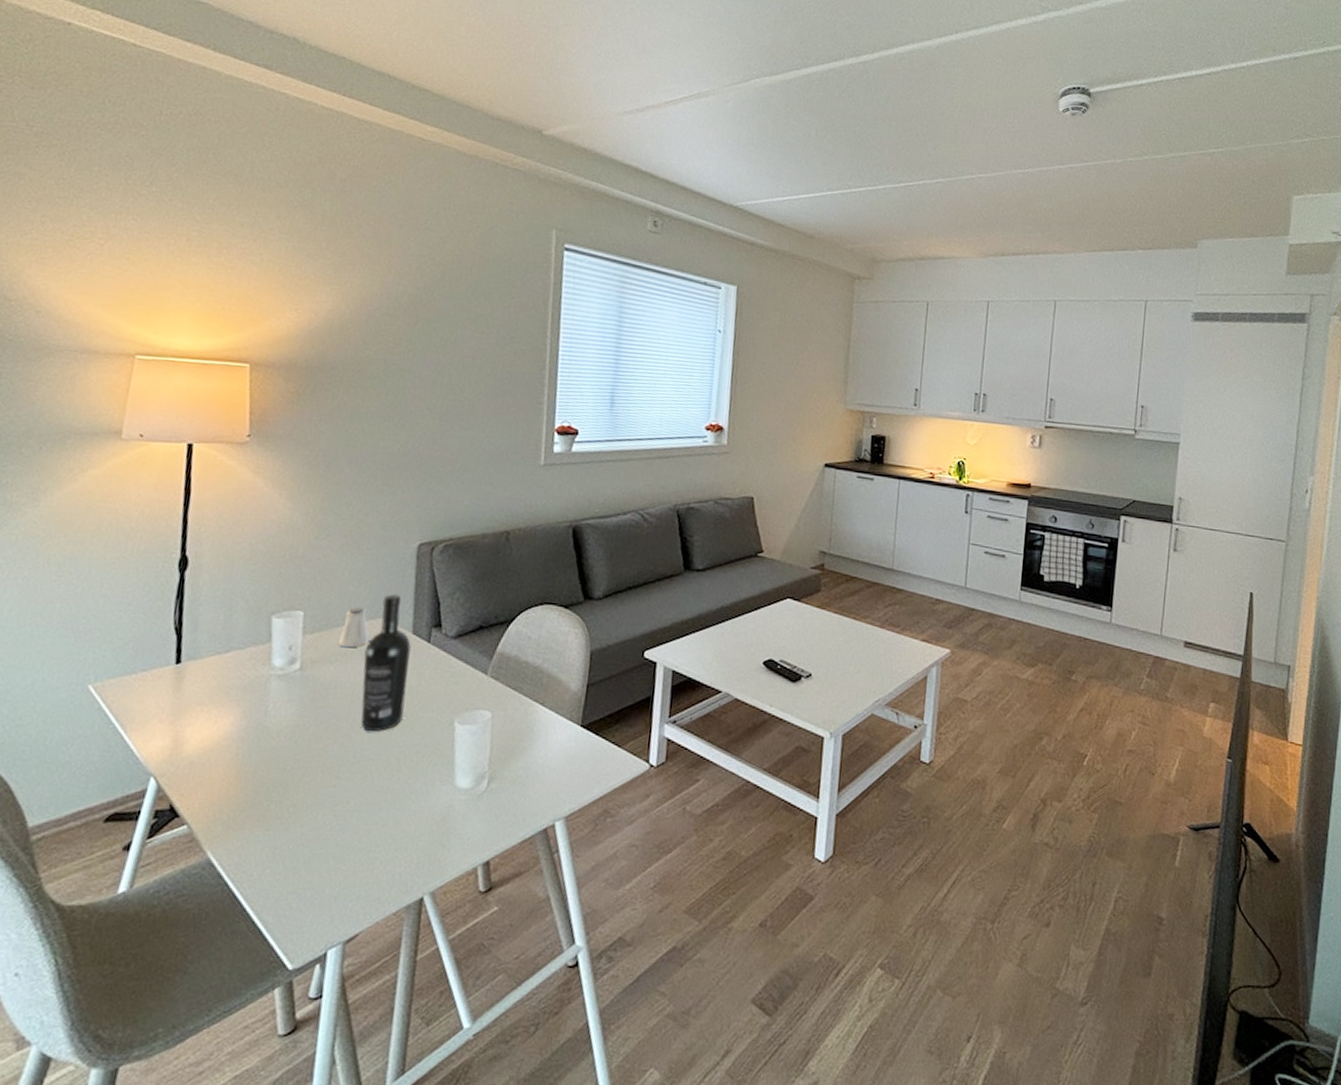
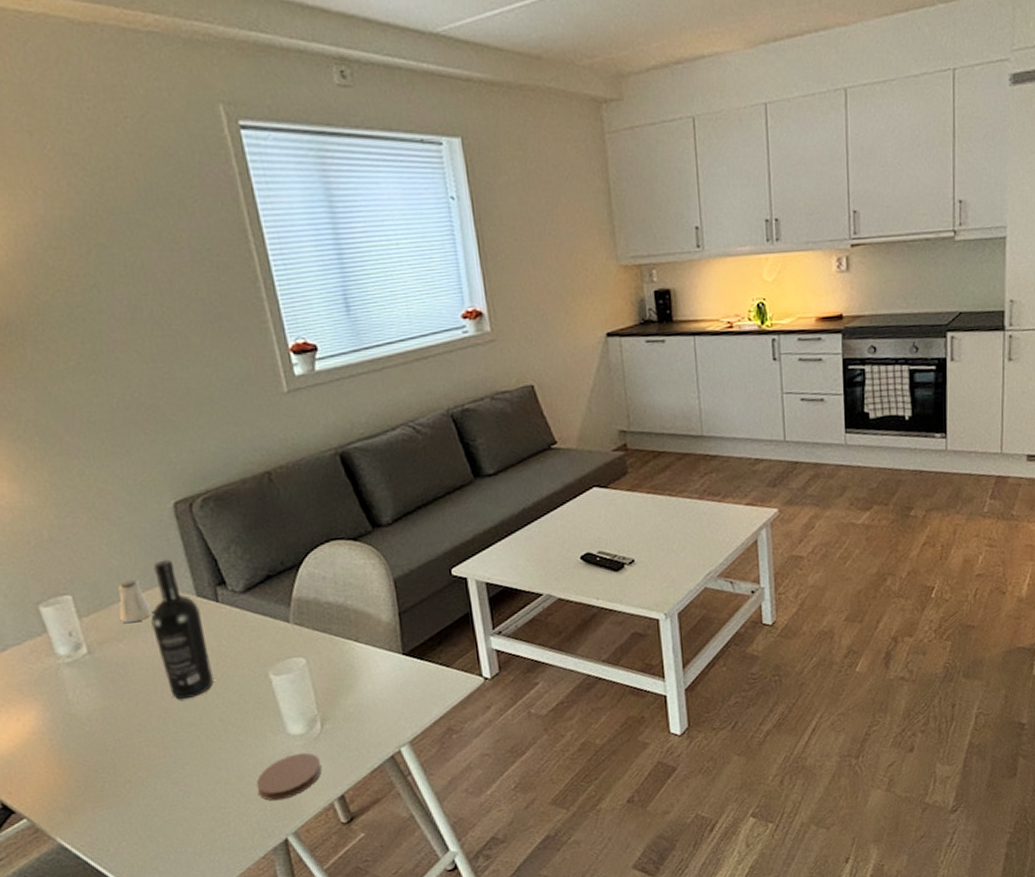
coaster: none [409,808,477,855] -> present [256,752,322,801]

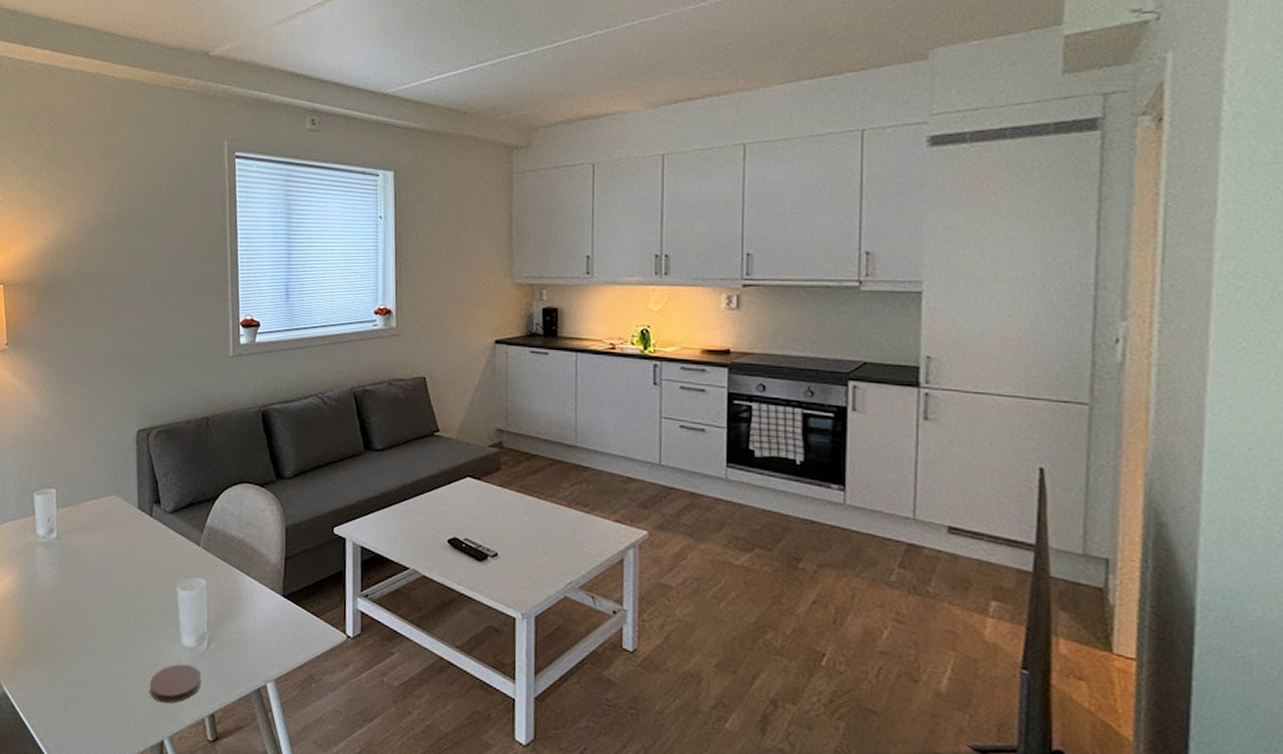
saltshaker: present [118,579,153,624] -> none [83,485,106,521]
wine bottle: present [151,559,214,700] -> none [103,474,138,594]

